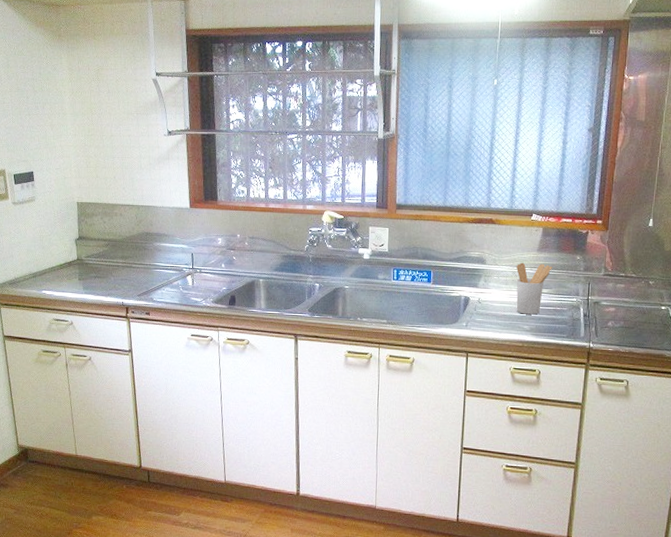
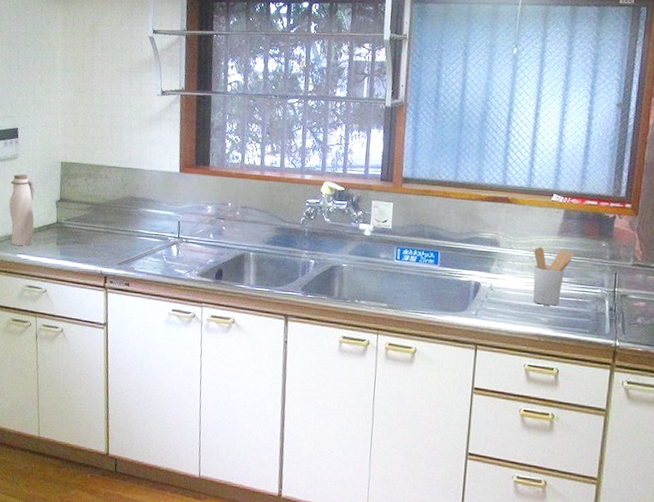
water bottle: none [30,215,56,283] -> present [8,174,35,246]

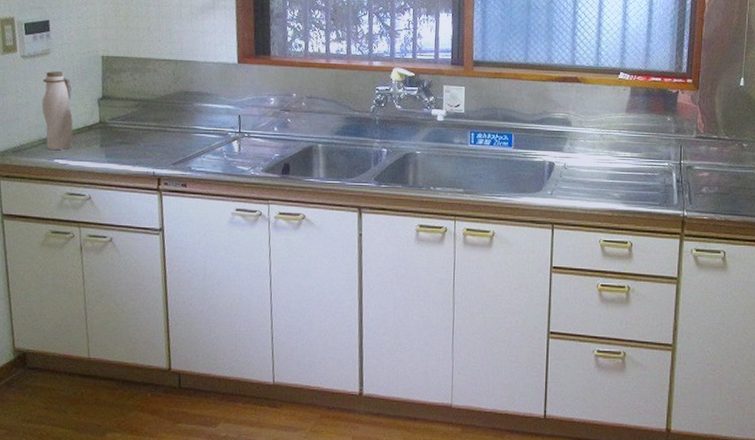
utensil holder: present [533,247,574,306] -> none [604,124,642,181]

